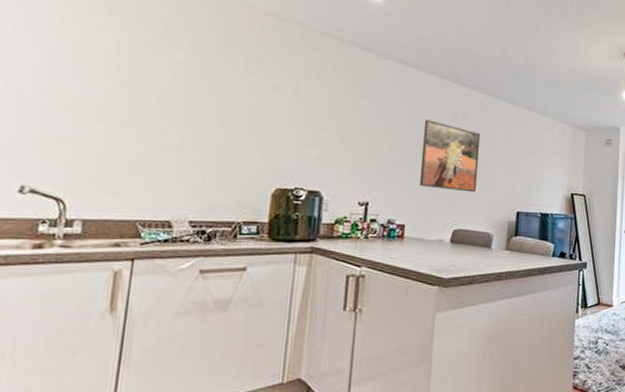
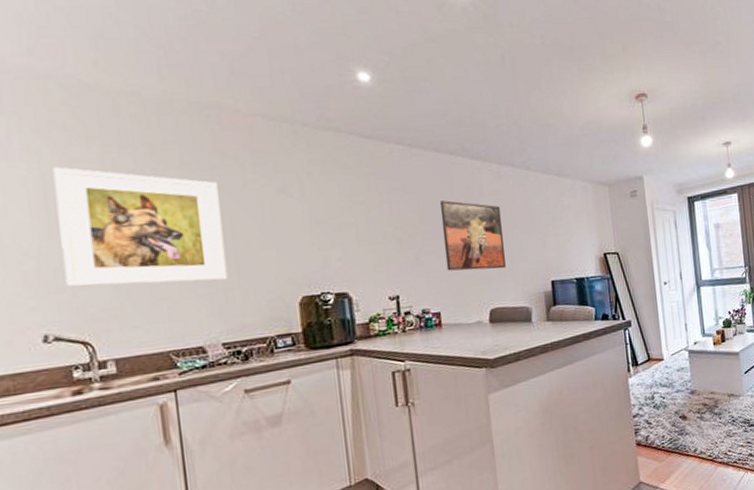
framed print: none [55,31,220,161] -> present [52,166,228,288]

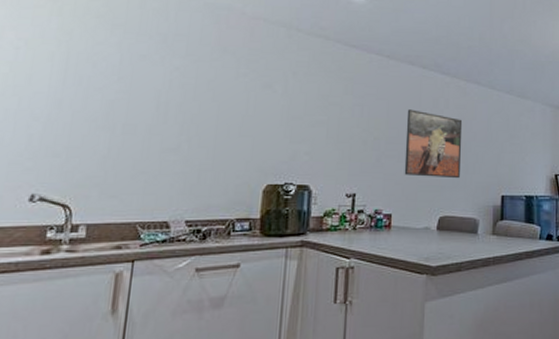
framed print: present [52,166,228,288] -> none [62,46,213,162]

